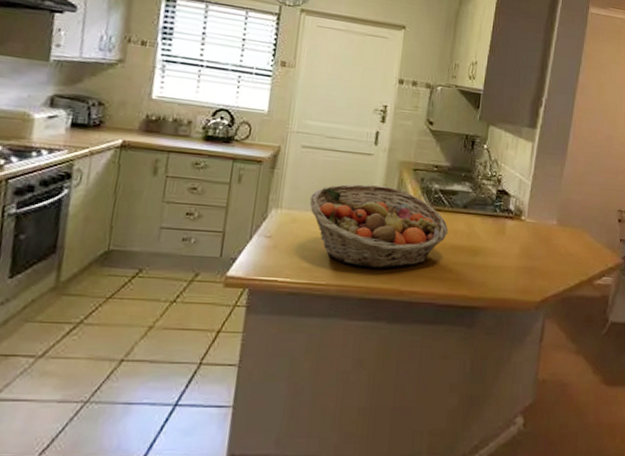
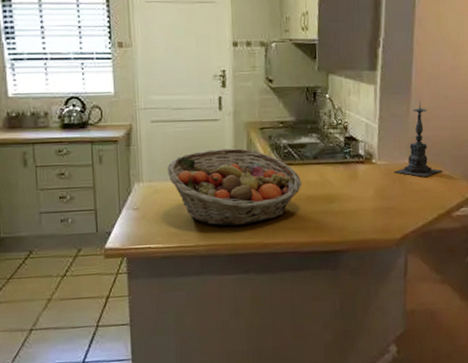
candle holder: none [541,164,589,241] -> present [393,100,443,177]

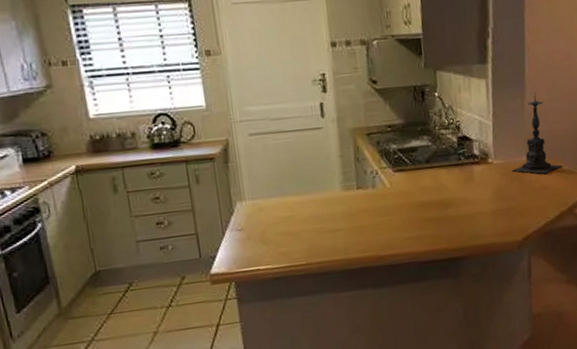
fruit basket: present [166,148,302,227] -> none [270,156,416,242]

